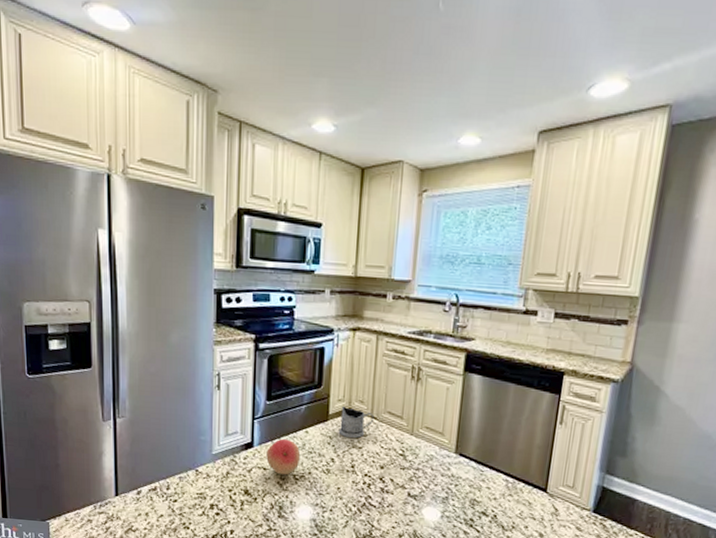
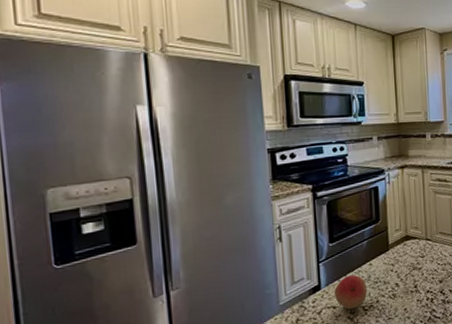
tea glass holder: present [338,405,375,439] -> none [399,234,429,262]

